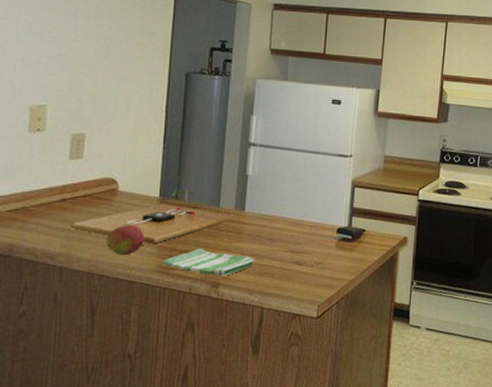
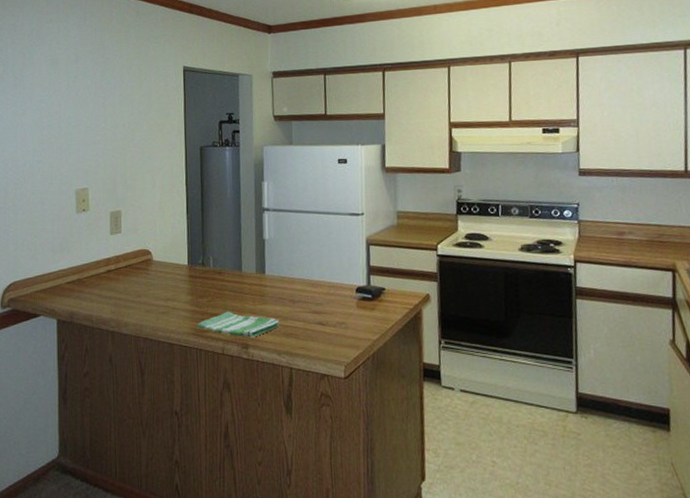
cutting board: present [70,203,235,245] -> none [116,270,256,309]
fruit: present [105,225,144,256] -> none [146,291,179,320]

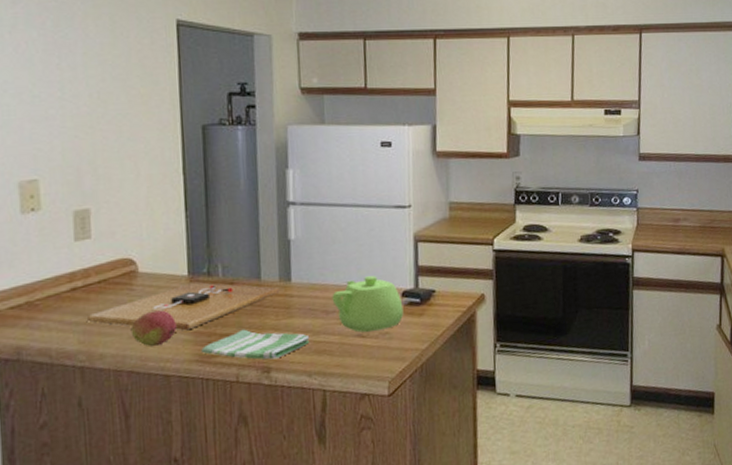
cutting board: none [116,270,256,309] -> present [86,282,280,331]
fruit: none [146,291,179,320] -> present [130,310,177,347]
teapot: none [297,273,358,322] -> present [332,276,404,333]

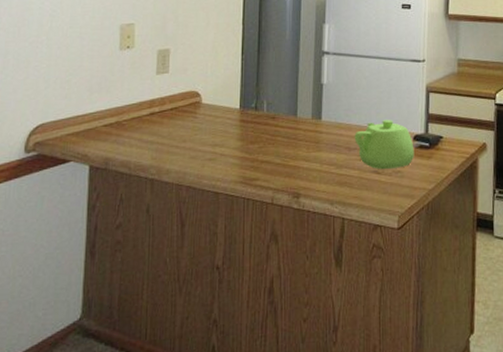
cutting board: present [86,282,280,331] -> none [159,114,312,156]
fruit: present [130,310,177,347] -> none [192,136,227,167]
dish towel: present [201,329,310,360] -> none [245,158,334,187]

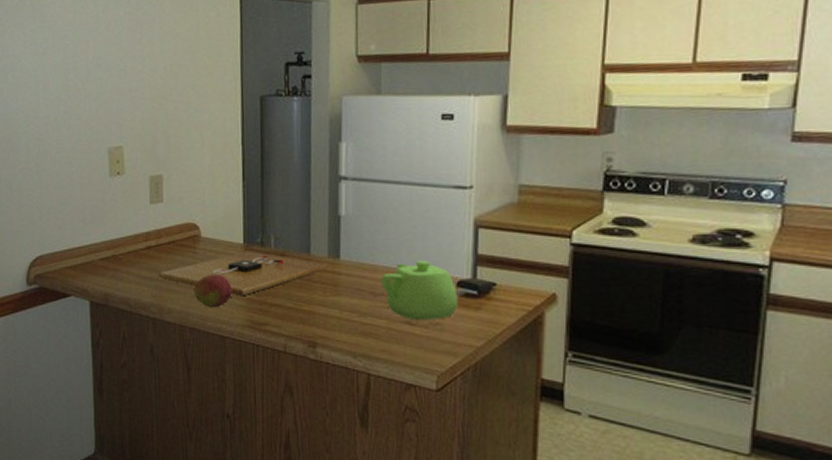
cutting board: none [159,114,312,156] -> present [158,250,328,297]
fruit: none [192,136,227,167] -> present [193,274,232,308]

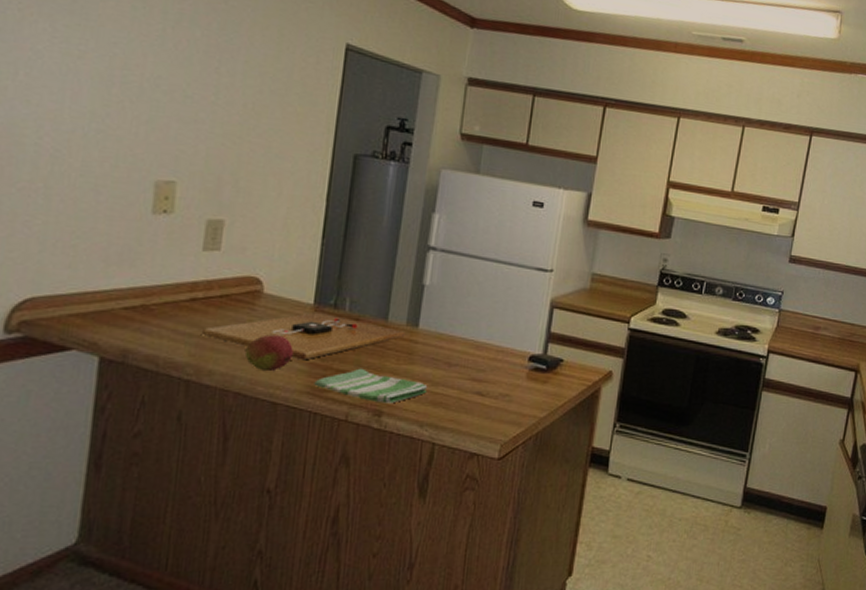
dish towel: none [253,301,357,335] -> present [314,368,428,404]
teapot: present [381,261,458,321] -> none [457,335,529,392]

